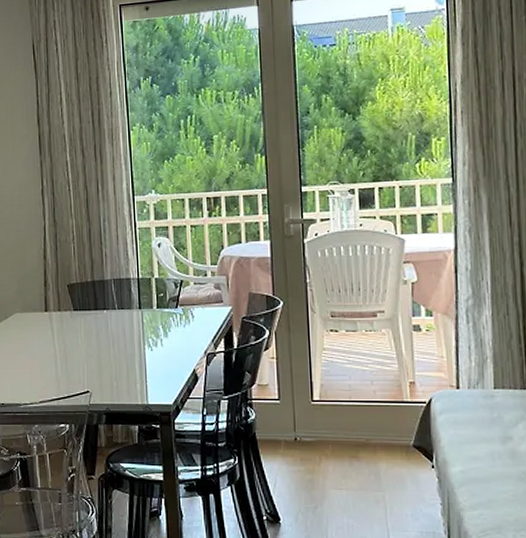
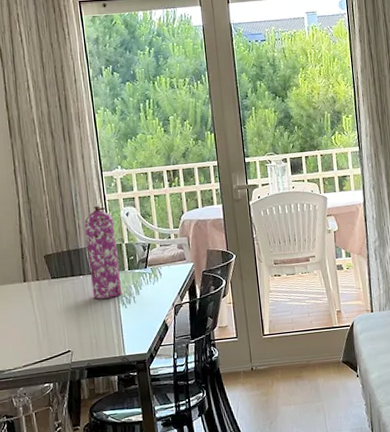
gas cylinder: none [111,233,149,338] -> present [83,205,123,299]

